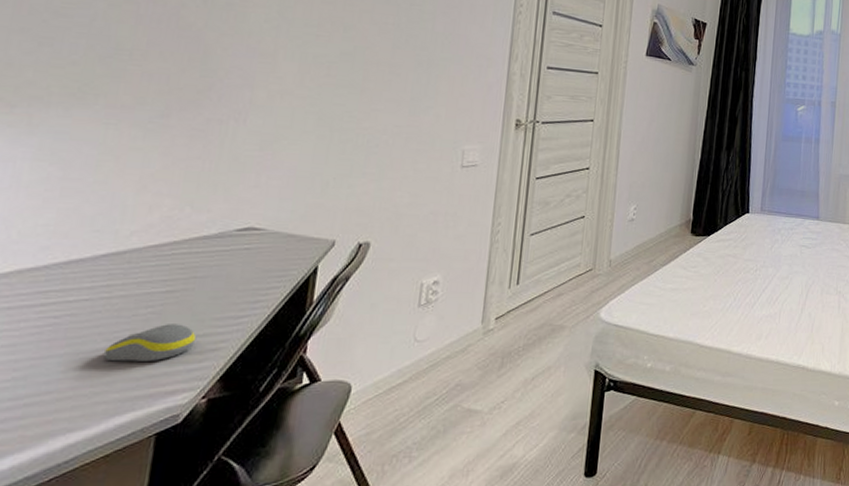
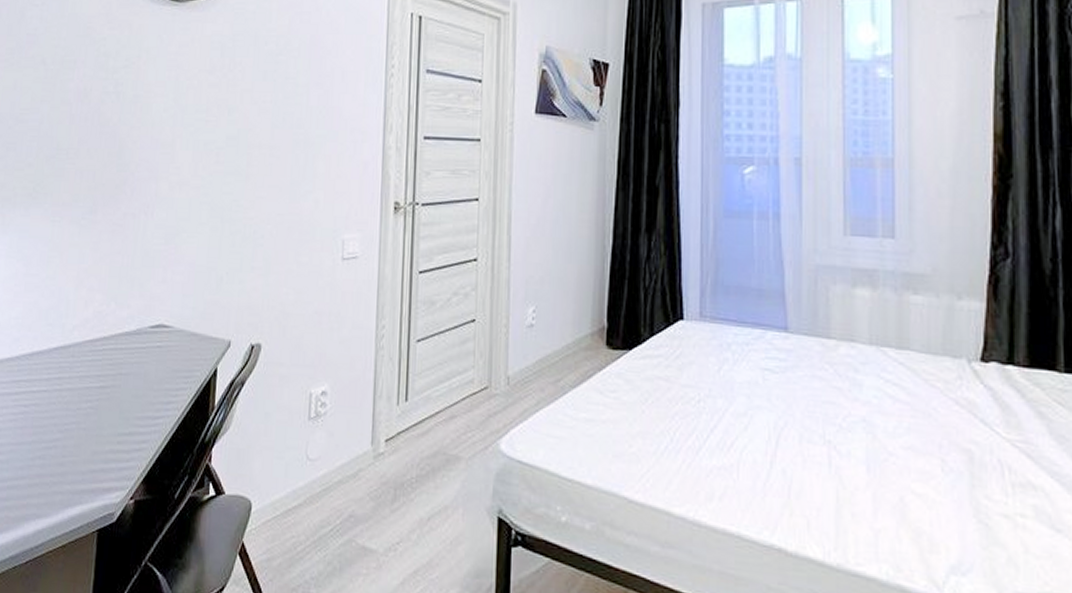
computer mouse: present [104,324,197,362] -> none [59,419,124,456]

